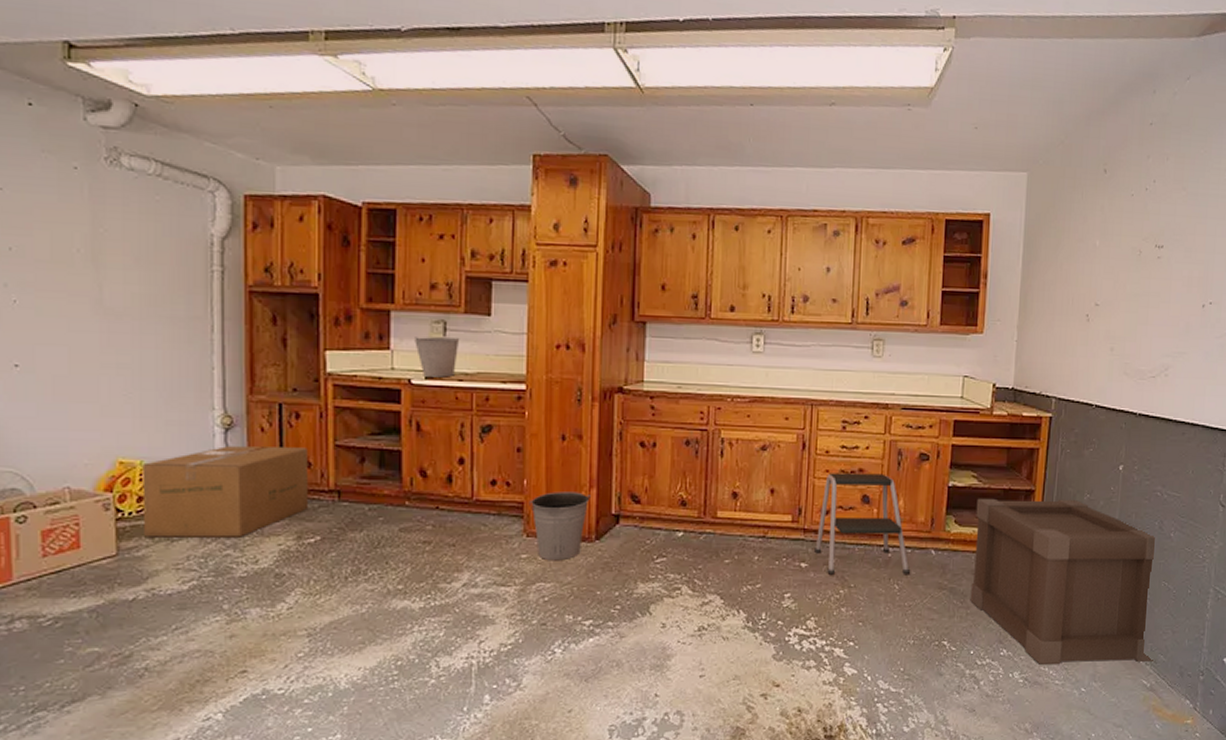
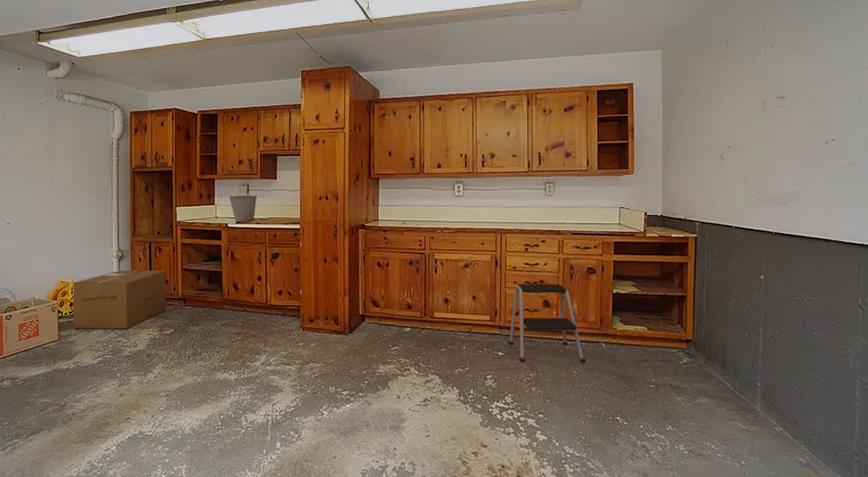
bucket: present [529,491,590,561] -> none [304,299,345,348]
storage box: present [970,498,1156,664] -> none [637,302,810,443]

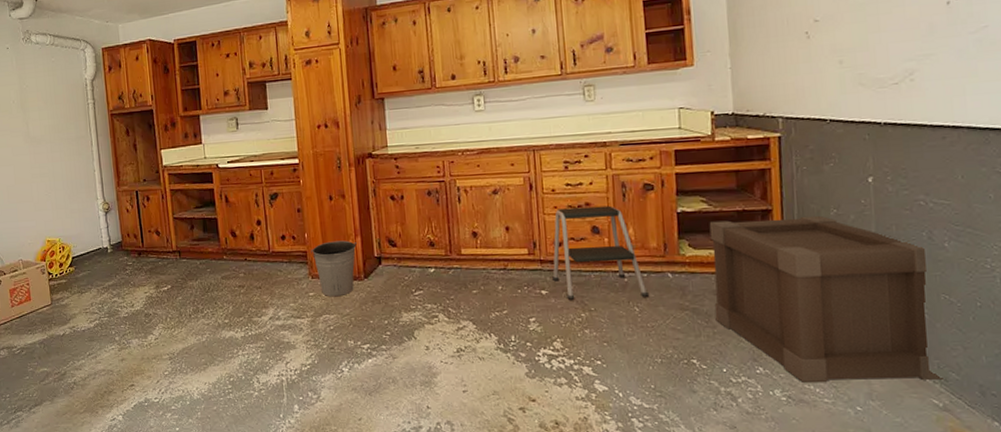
box: present [73,270,167,330] -> none [60,221,162,291]
bucket: present [229,195,258,222] -> none [217,129,248,161]
bucket: none [304,299,345,348] -> present [311,240,357,297]
storage box: none [637,302,810,443] -> present [709,215,947,382]

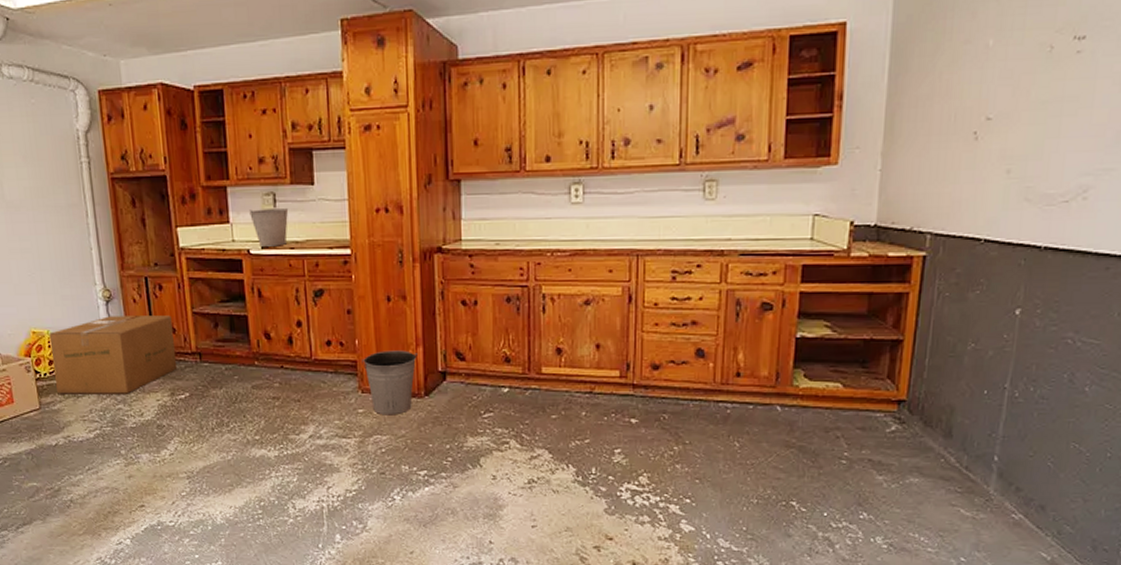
box: none [60,221,162,291] -> present [49,315,178,394]
bucket: none [217,129,248,161] -> present [249,208,289,247]
step stool: present [552,205,650,300] -> none [645,325,753,433]
storage box: present [709,215,947,382] -> none [823,349,1063,534]

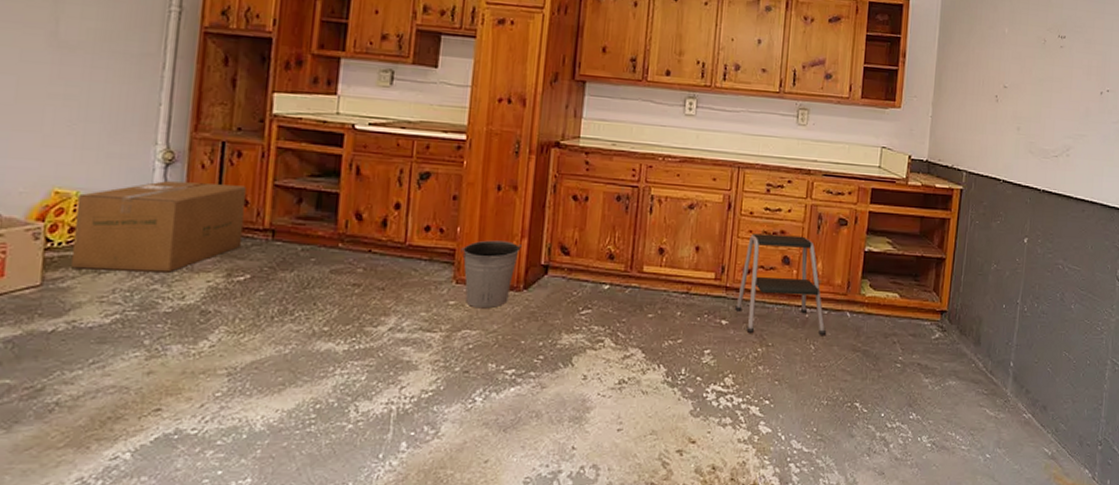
bucket: present [249,208,289,247] -> none [361,84,406,125]
step stool: none [645,325,753,433] -> present [735,233,827,336]

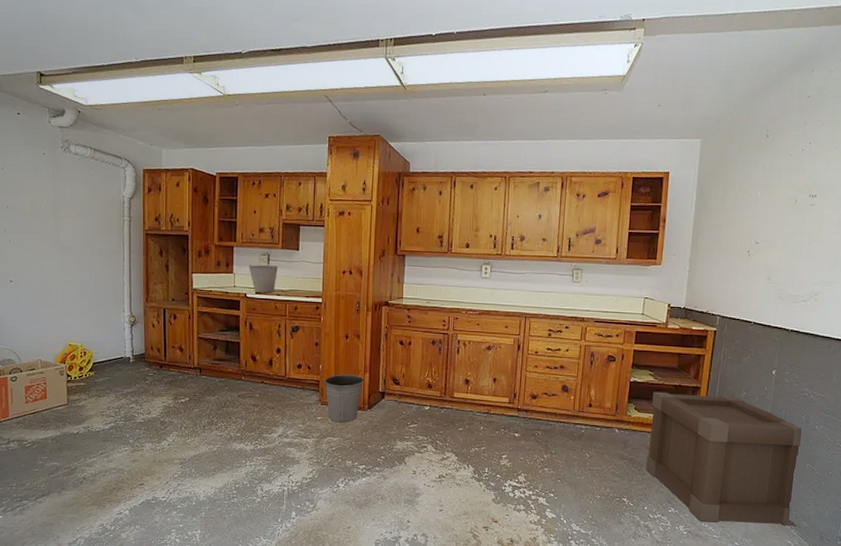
box: present [71,181,246,273] -> none [82,336,182,396]
bucket: none [361,84,406,125] -> present [249,265,279,293]
step stool: present [735,233,827,336] -> none [525,368,599,447]
storage box: none [882,264,1057,431] -> present [645,391,802,527]

